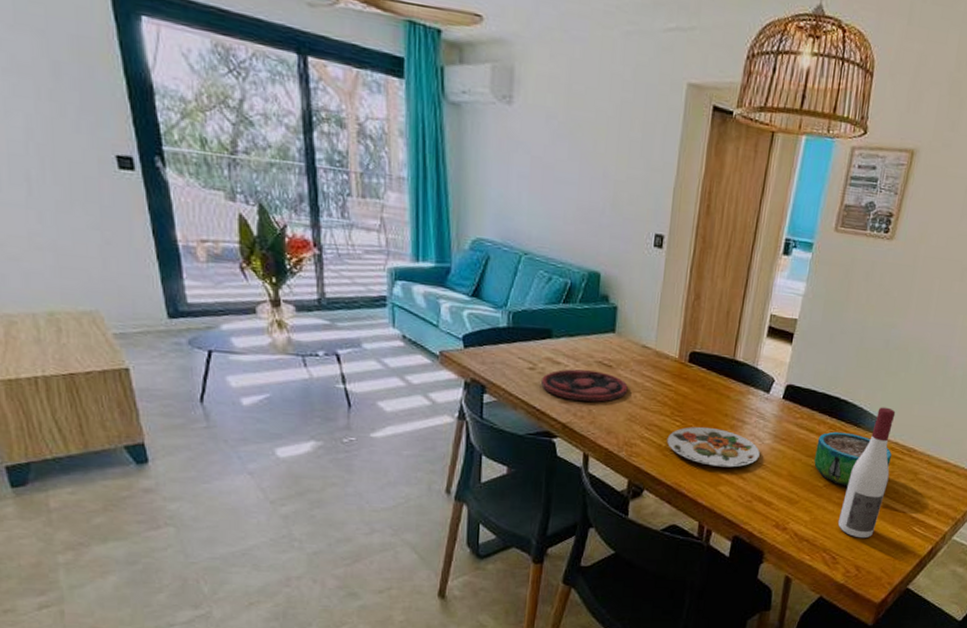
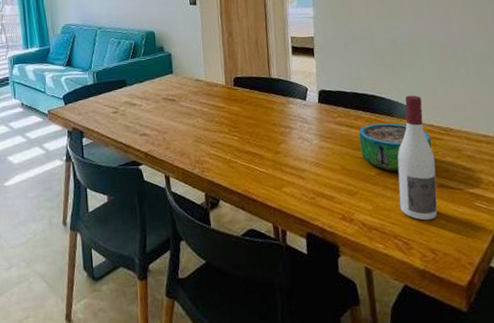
plate: present [541,369,628,402] -> none [124,106,191,132]
plate: present [666,426,760,468] -> none [230,137,312,171]

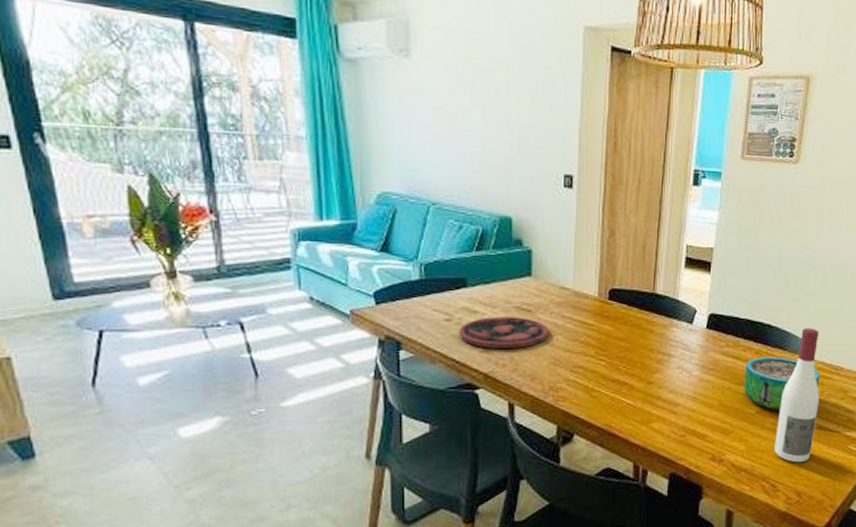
plate: none [124,106,191,132] -> present [459,317,549,348]

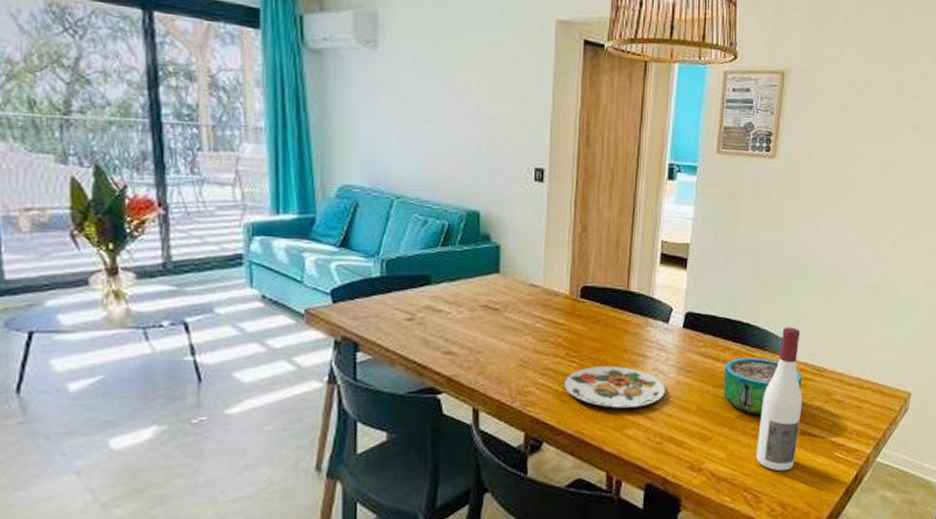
plate: present [459,317,549,348] -> none [421,316,517,350]
plate: none [593,363,689,404] -> present [564,365,665,408]

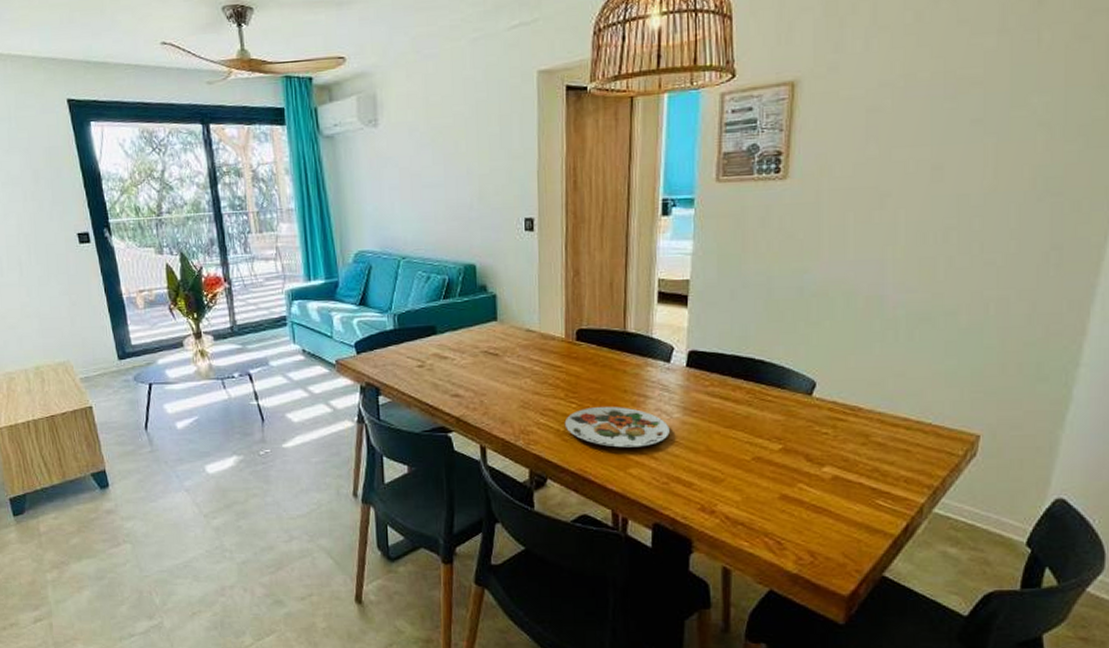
decorative bowl: present [723,357,802,417] -> none [735,396,831,459]
wine bottle: present [755,327,803,471] -> none [776,362,833,518]

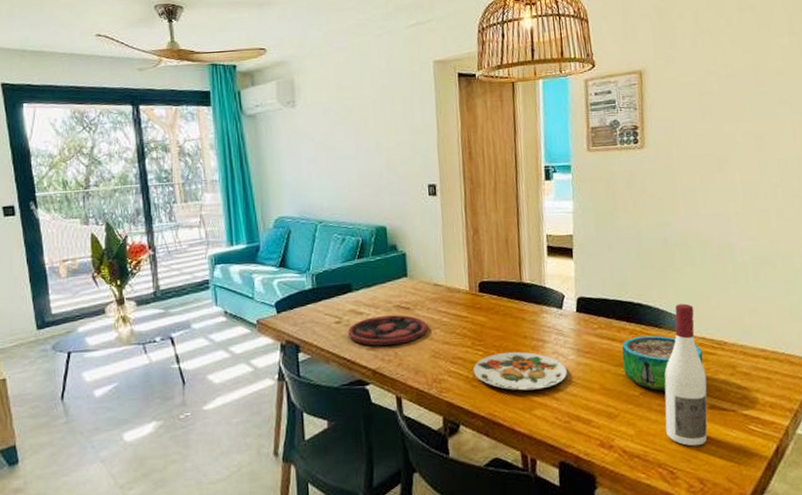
plate: none [431,361,517,393] -> present [348,315,428,346]
decorative bowl: none [735,396,831,459] -> present [621,335,704,393]
wine bottle: none [776,362,833,518] -> present [664,303,708,447]

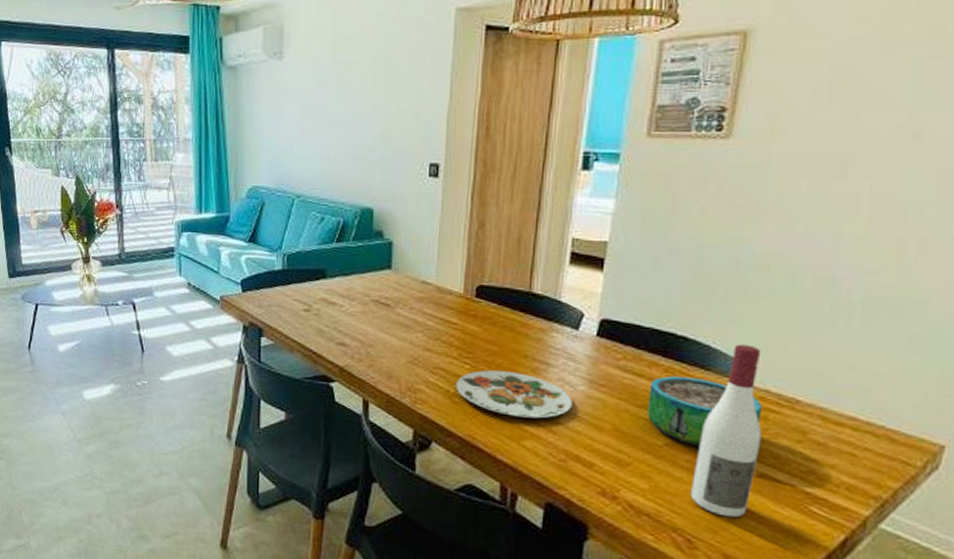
plate: present [348,315,428,346] -> none [317,309,408,344]

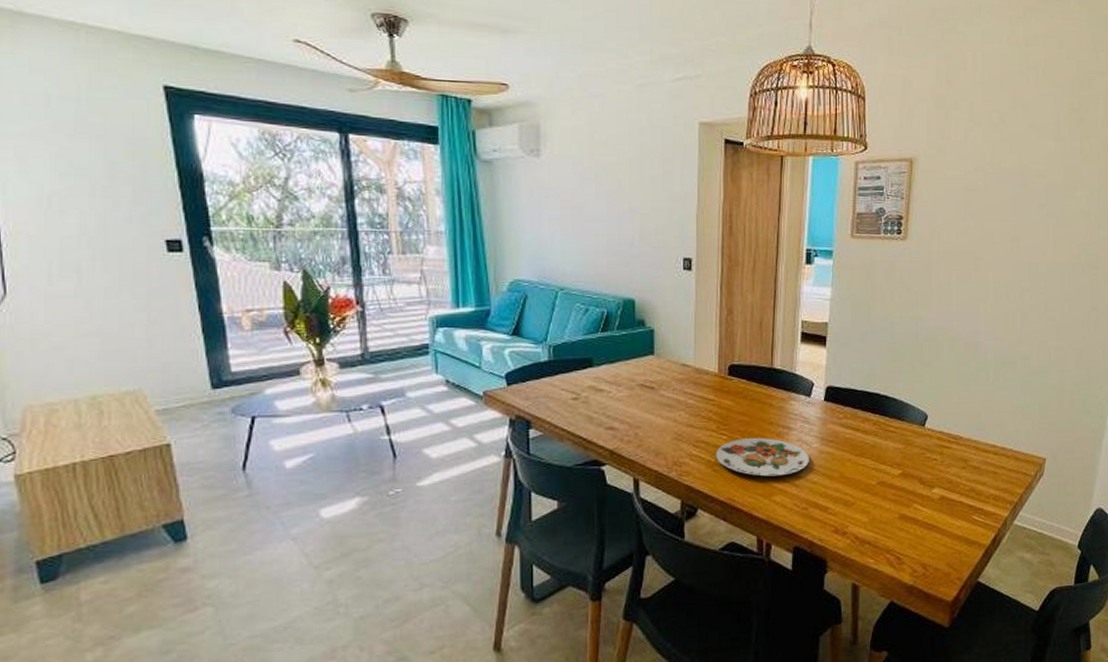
decorative bowl: present [648,375,762,448] -> none [864,427,939,483]
wine bottle: present [689,344,762,518] -> none [896,398,940,534]

